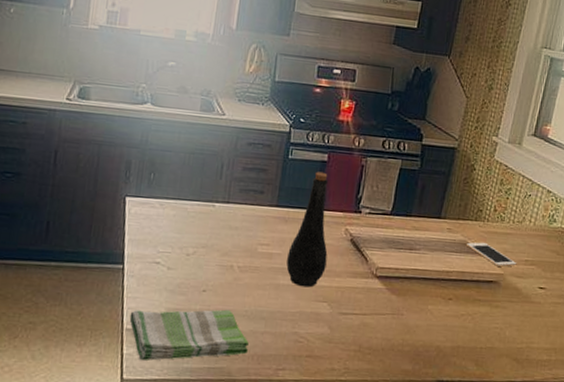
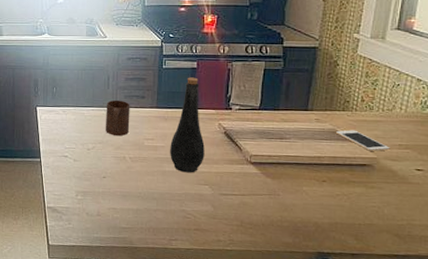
dish towel: present [129,309,249,361] -> none [49,192,144,231]
cup: none [212,193,246,239] -> present [106,100,130,136]

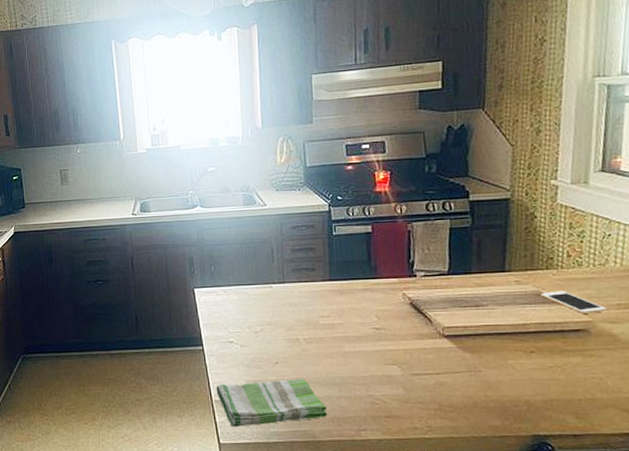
dish towel: none [49,192,144,231] -> present [216,378,327,427]
cup: present [106,100,130,136] -> none [272,274,301,315]
bottle: present [170,77,205,173] -> none [349,243,390,352]

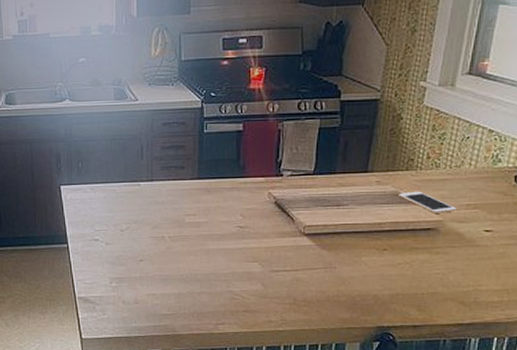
dish towel: present [216,378,327,427] -> none [80,275,188,322]

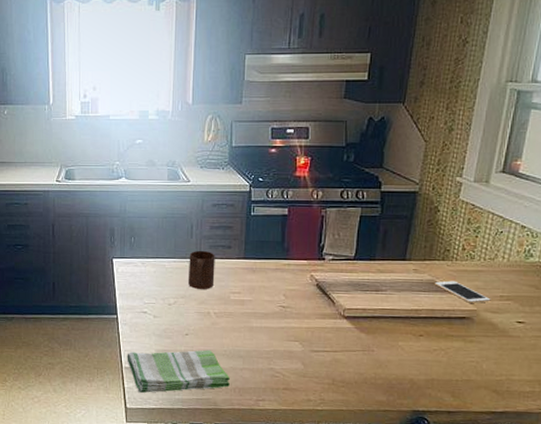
dish towel: none [80,275,188,322] -> present [127,350,230,393]
cup: none [140,172,168,213] -> present [189,250,215,289]

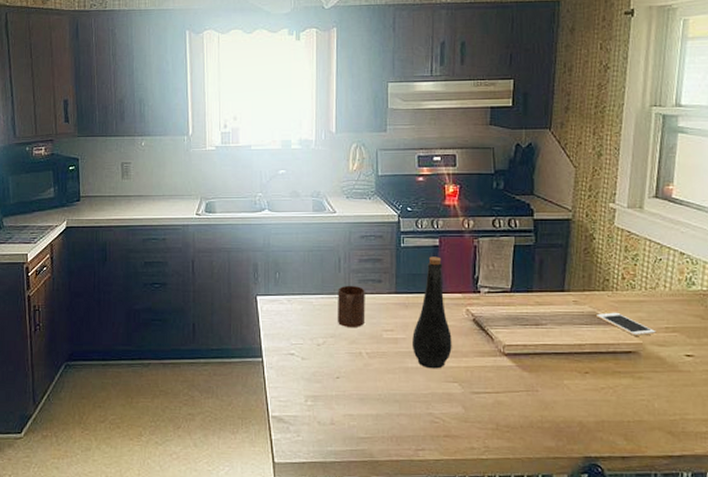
dish towel: present [127,350,230,393] -> none [274,394,386,445]
bottle: none [258,225,295,329] -> present [412,256,452,369]

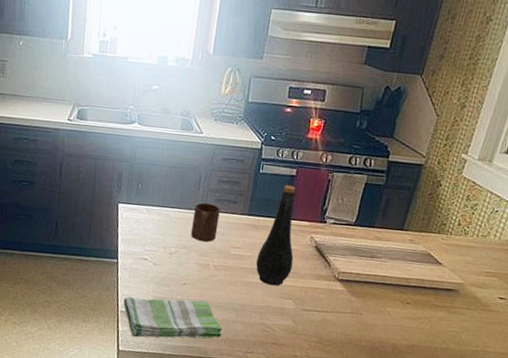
dish towel: none [274,394,386,445] -> present [123,296,222,338]
cell phone: present [597,312,656,336] -> none [428,253,478,277]

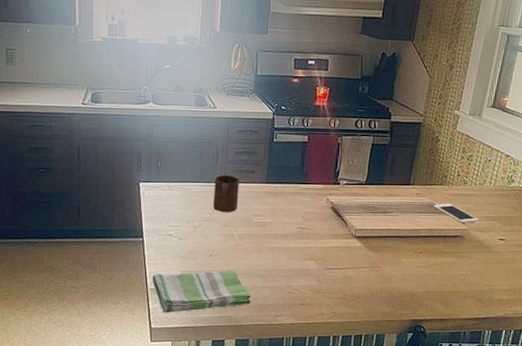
bottle: present [256,185,296,286] -> none [278,151,312,249]
cell phone: none [428,253,478,277] -> present [434,203,479,223]

